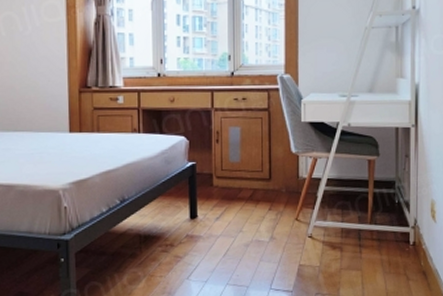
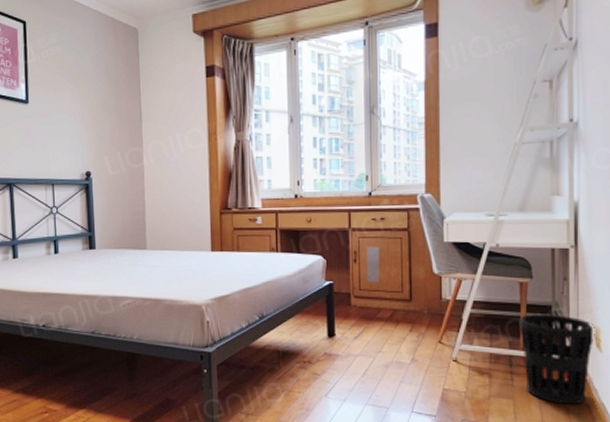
wastebasket: none [367,189,431,273] -> present [519,313,595,405]

